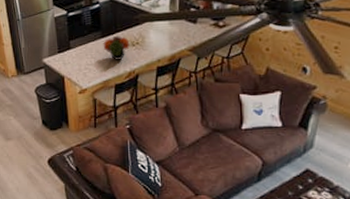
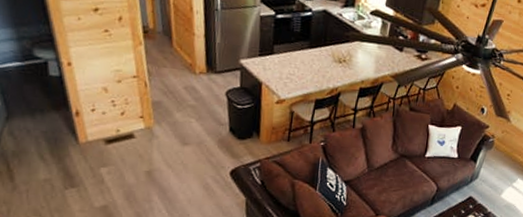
flower arrangement: present [103,35,130,60] -> none [309,48,337,75]

